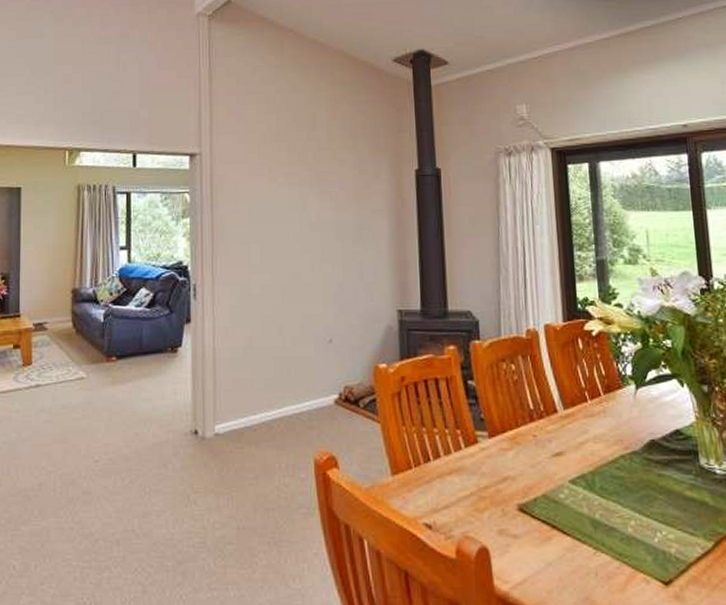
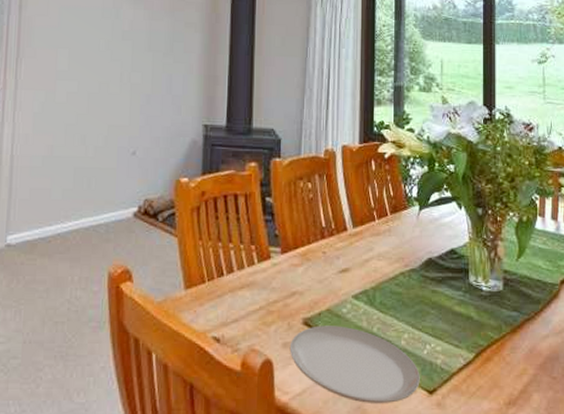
plate: none [505,512,653,594] -> present [289,326,420,403]

